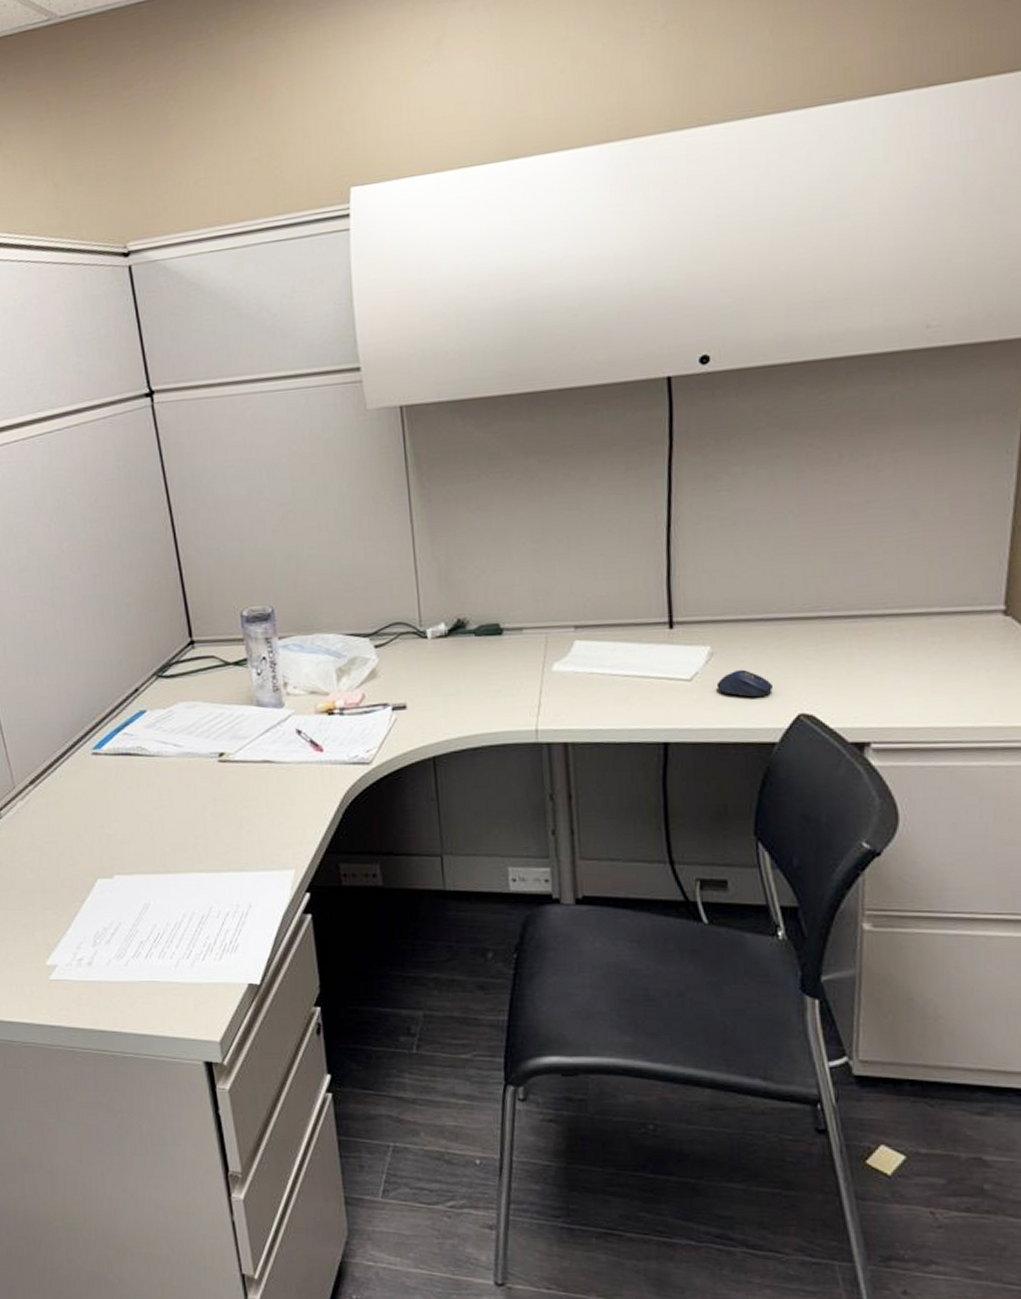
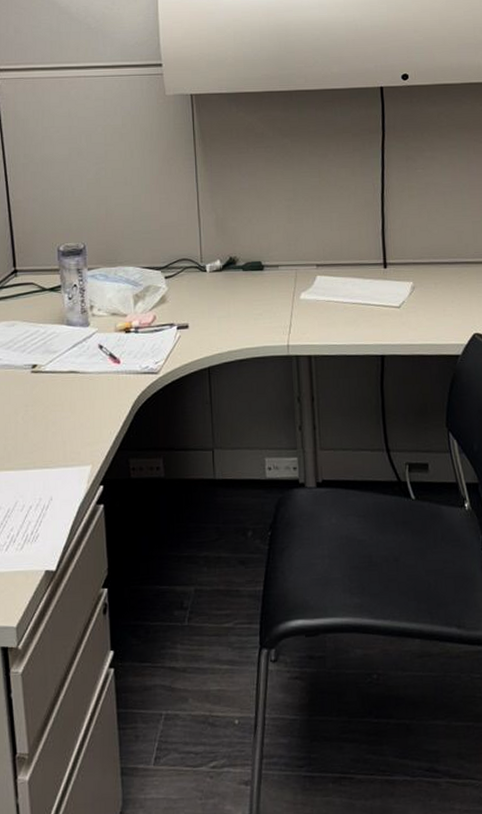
computer mouse: present [716,669,774,698] -> none [417,299,457,321]

